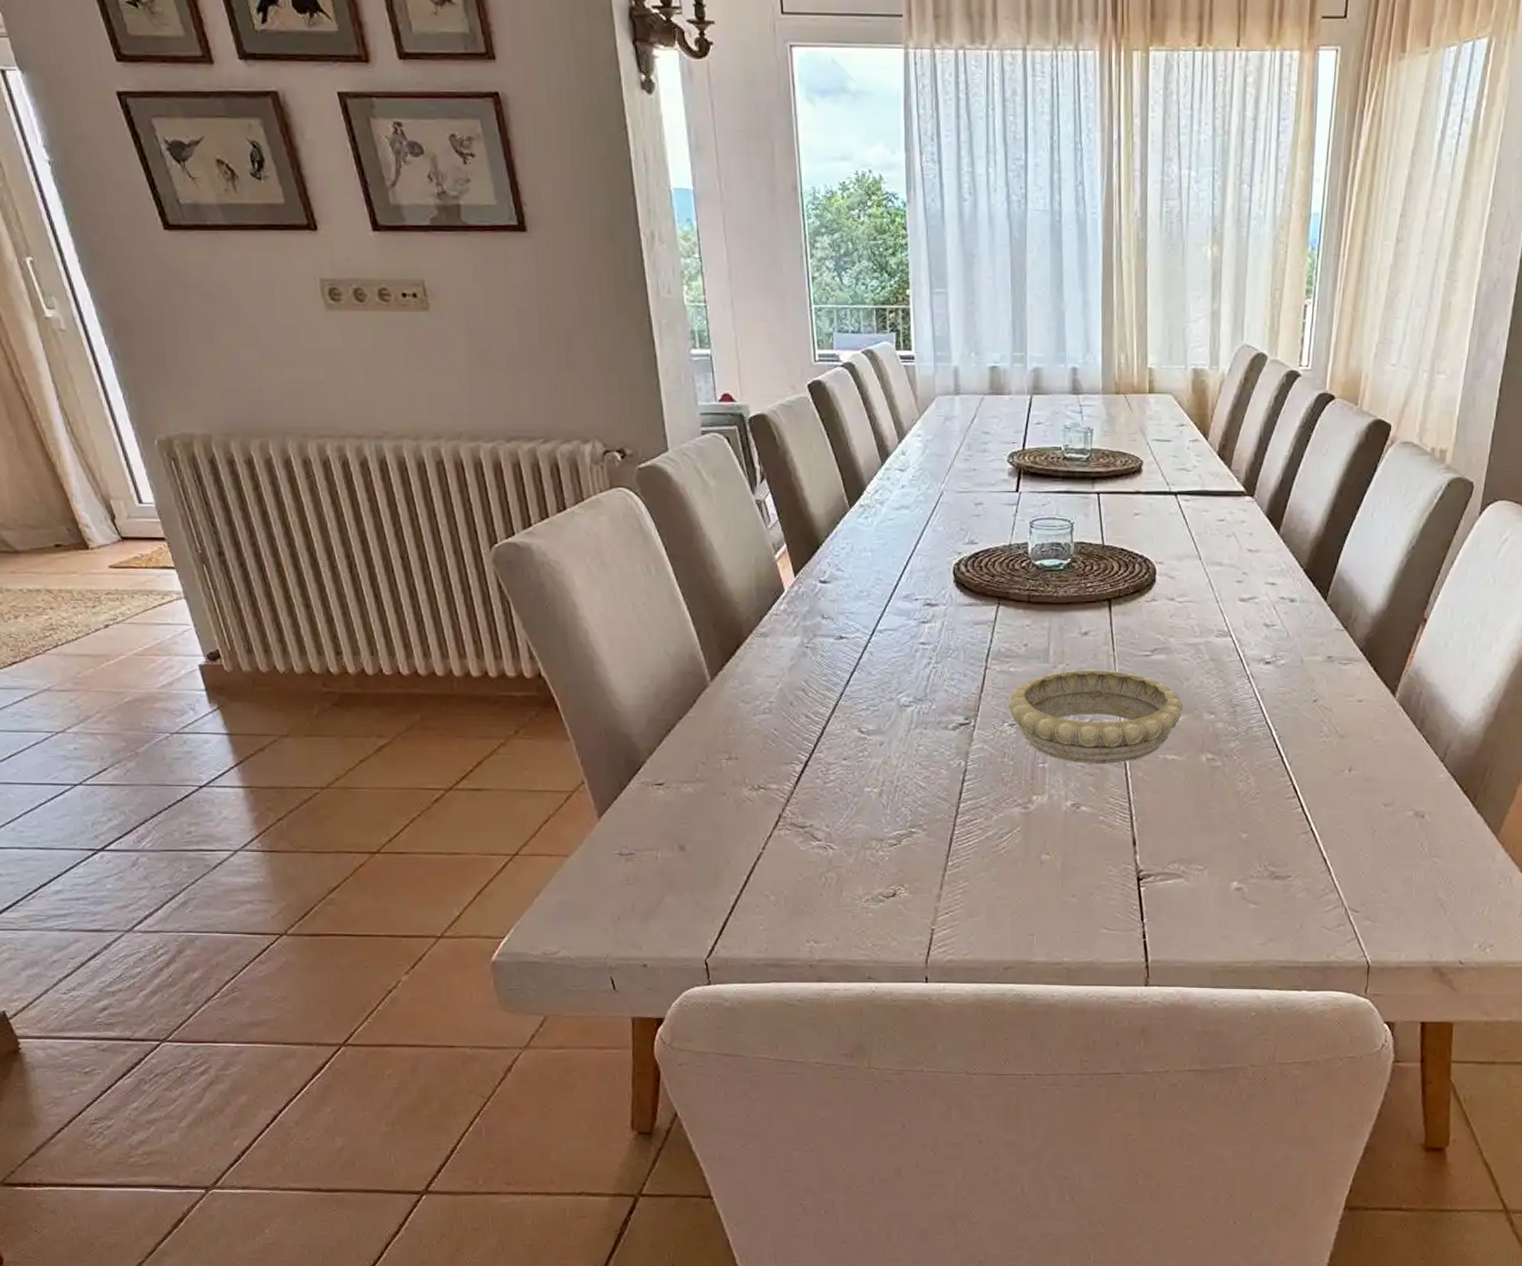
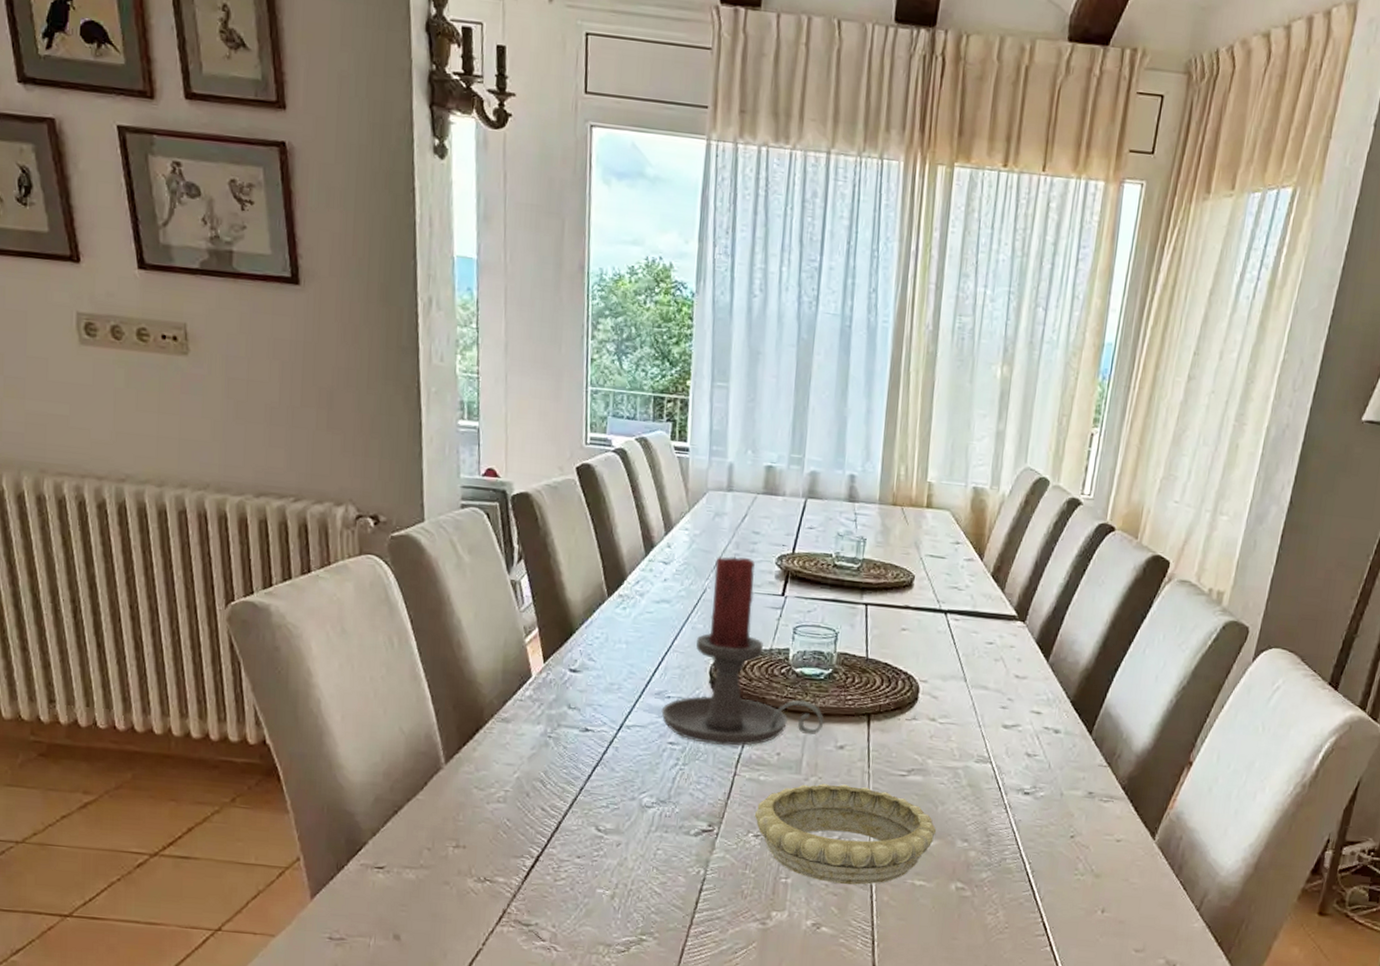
candle holder: none [910,456,1067,642] -> present [661,554,825,746]

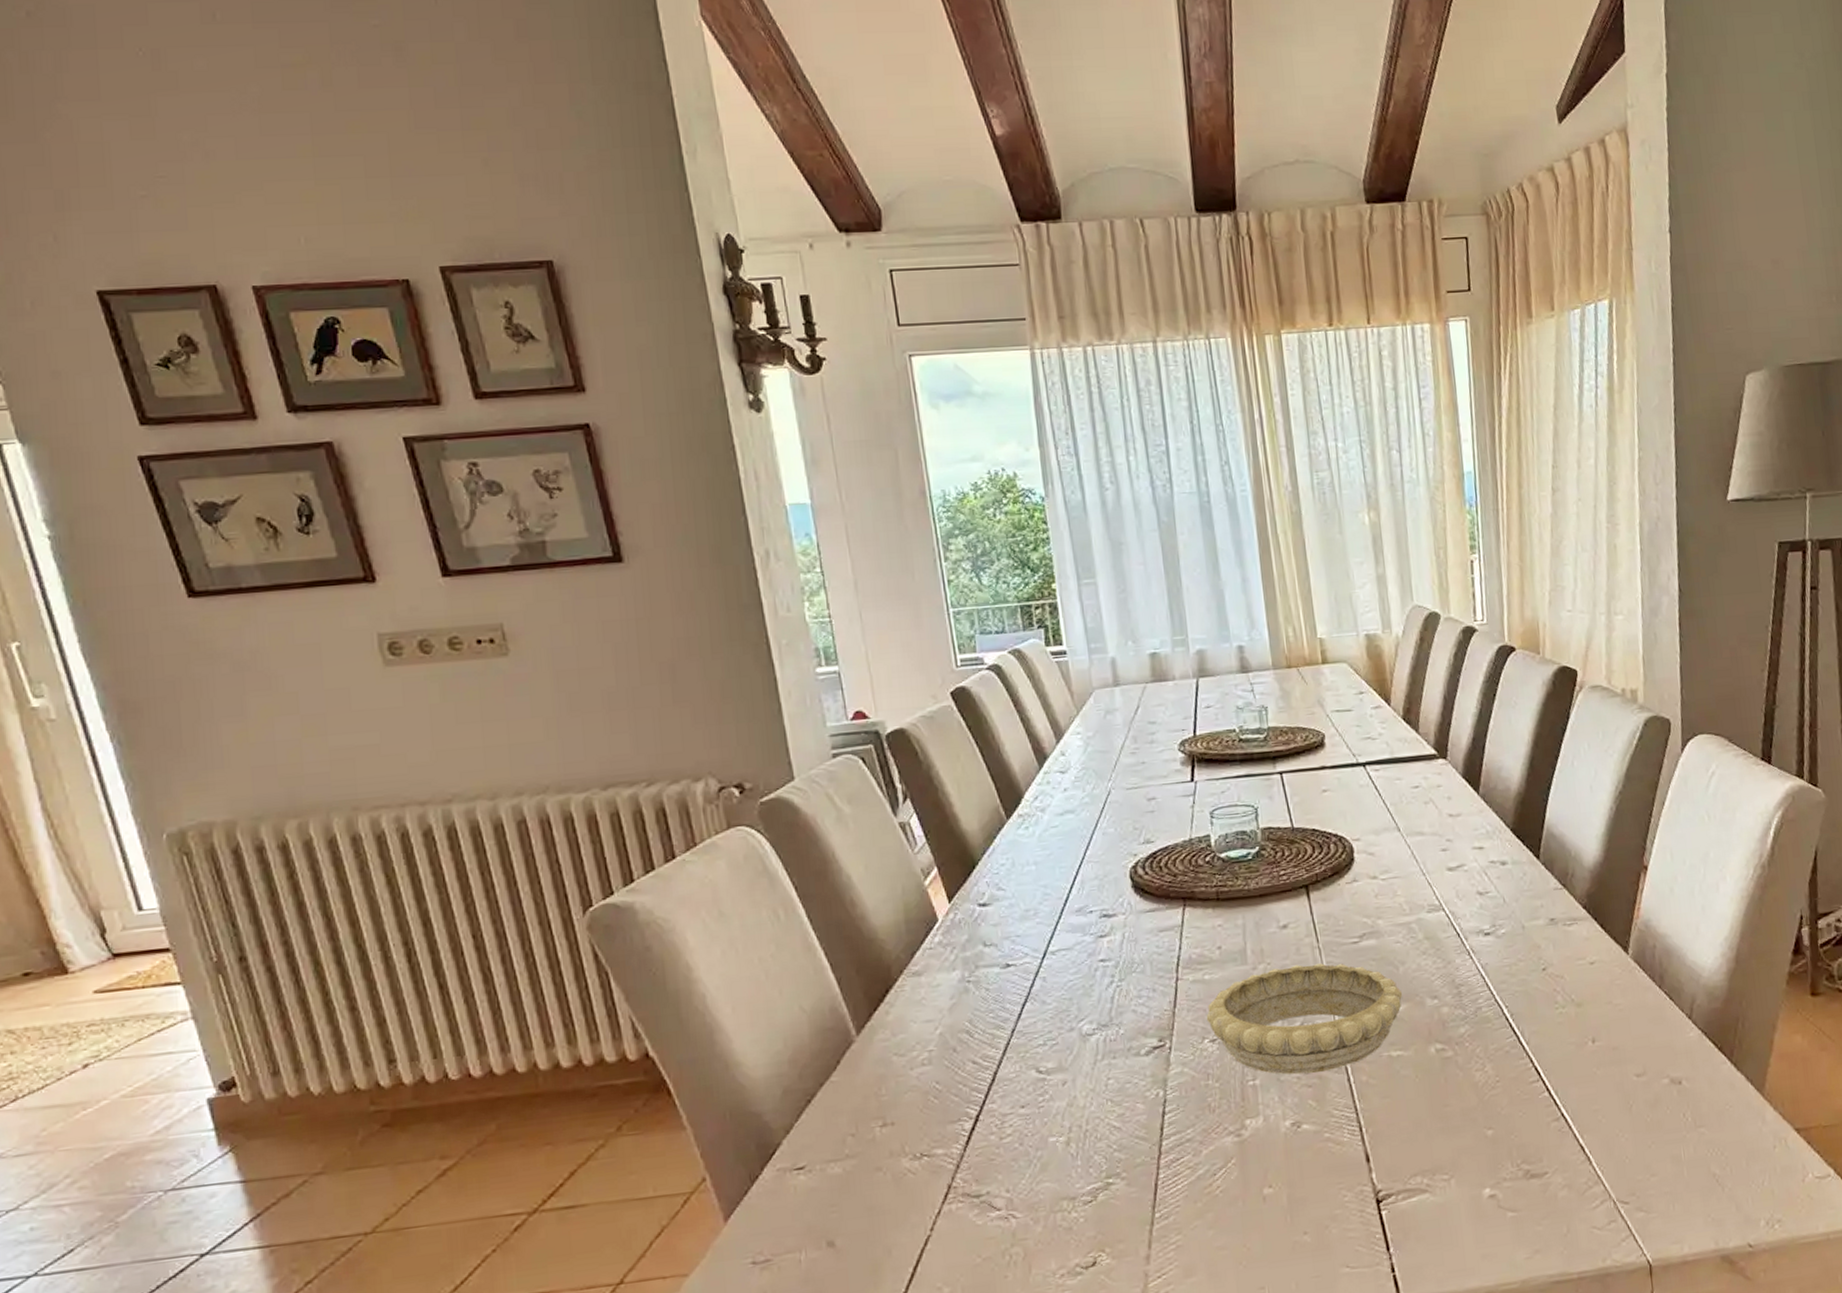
candle holder: present [661,554,825,746] -> none [1085,749,1262,953]

